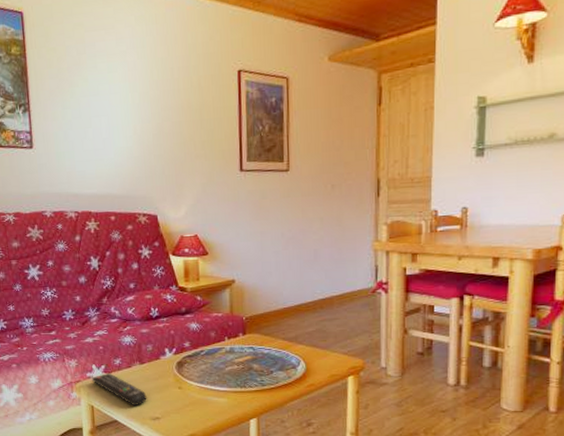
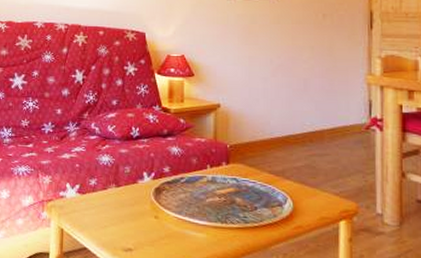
remote control: present [91,373,147,406] -> none [64,194,120,234]

